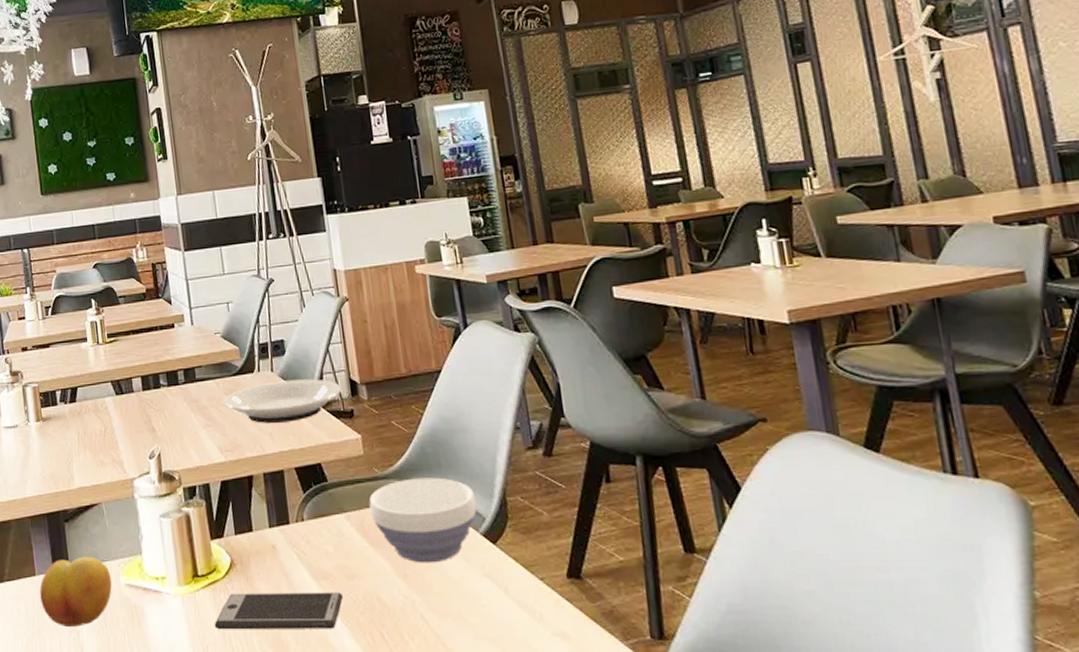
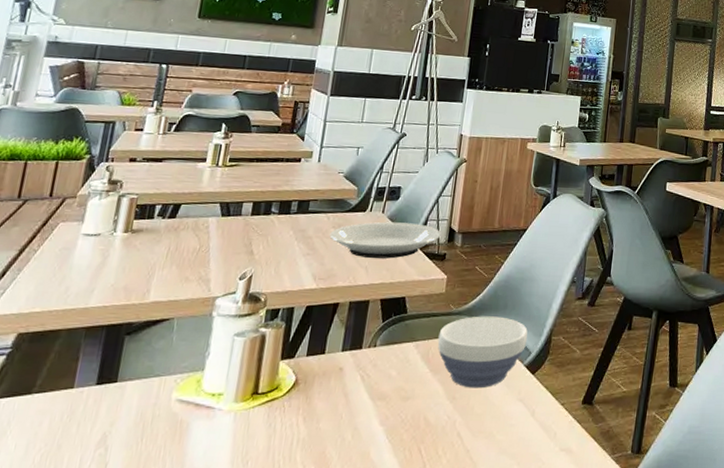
fruit: present [39,556,112,628] -> none [71,370,163,443]
smartphone: present [214,592,343,630] -> none [261,410,394,446]

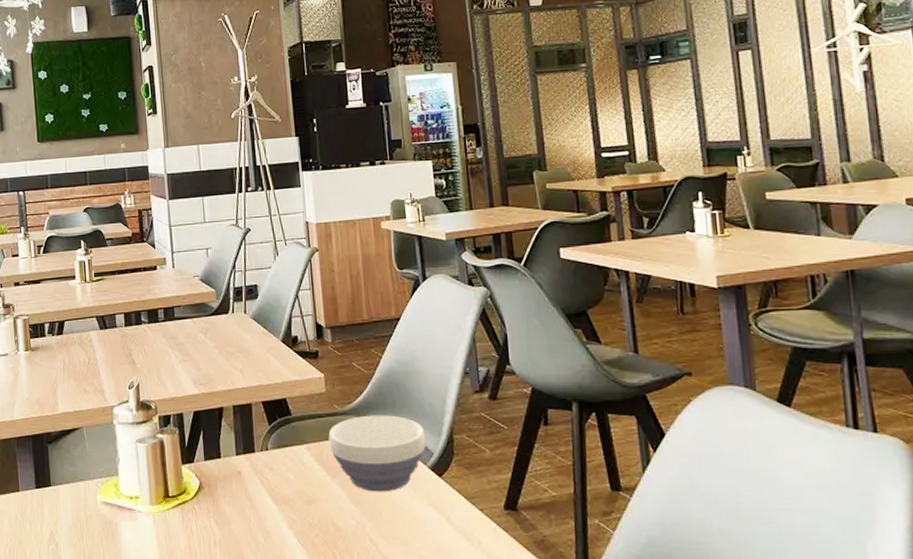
plate: present [329,221,441,259] -> none [199,321,309,360]

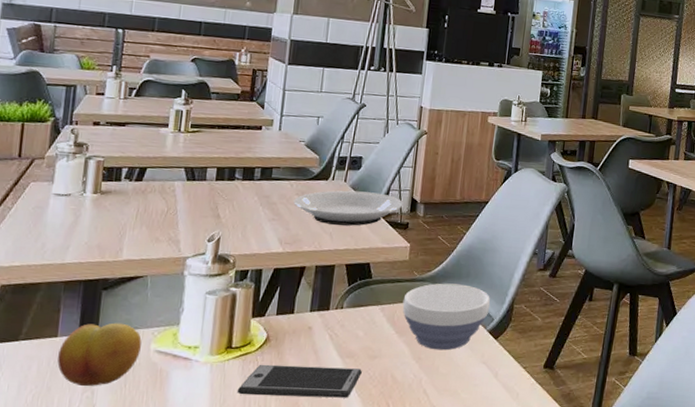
fruit: none [23,475,89,540] -> present [57,322,142,387]
smartphone: none [181,513,300,549] -> present [237,364,362,398]
plate: none [199,321,309,360] -> present [293,190,404,226]

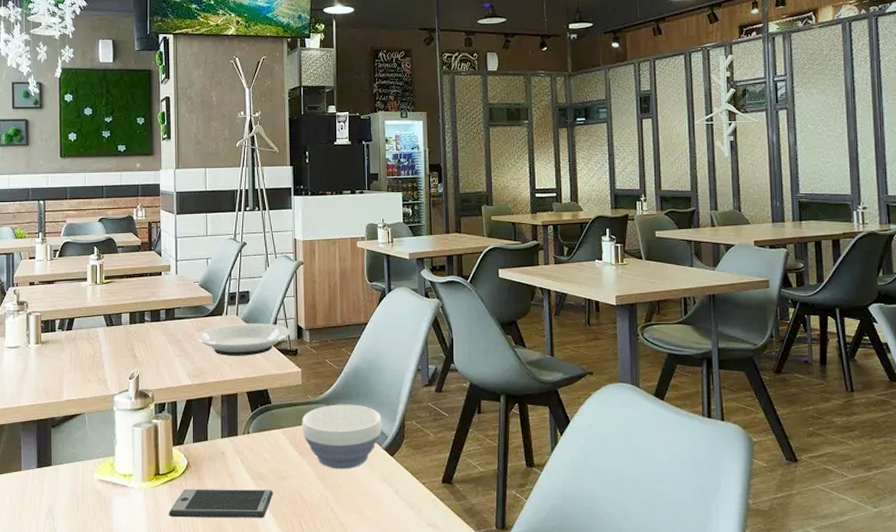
fruit: present [57,322,142,387] -> none [24,456,86,514]

